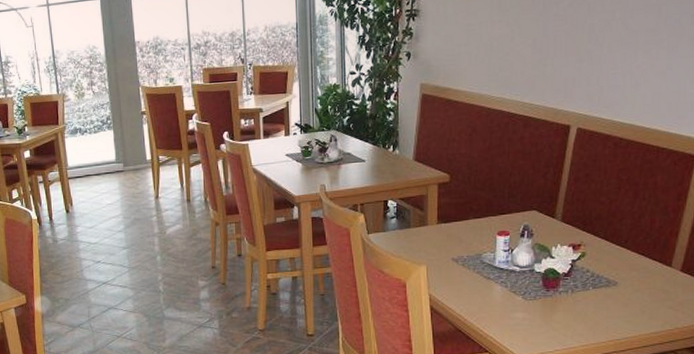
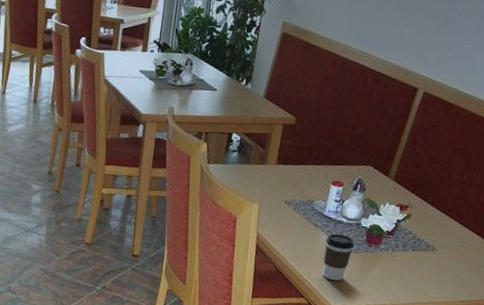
coffee cup: none [500,283,531,331] -> present [322,234,354,281]

